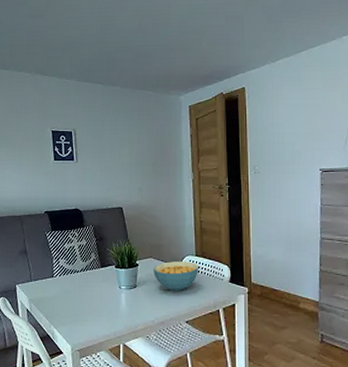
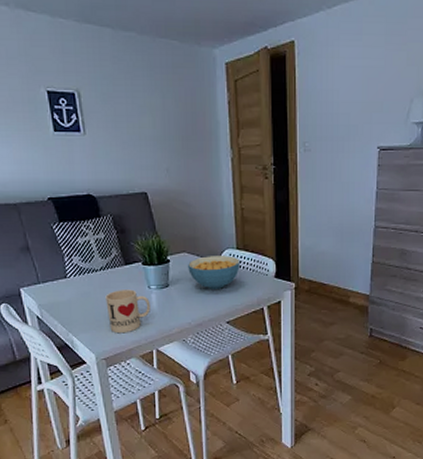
mug: none [83,289,120,328] -> present [105,289,150,334]

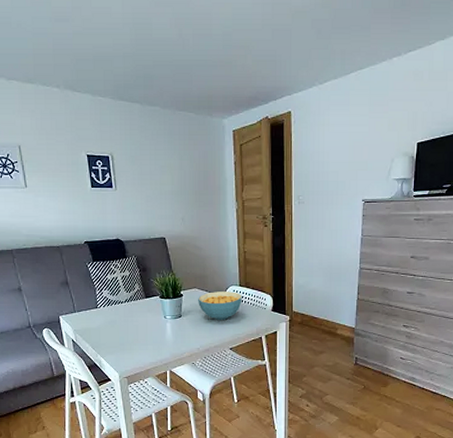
mug: present [105,289,150,334] -> none [129,319,165,356]

